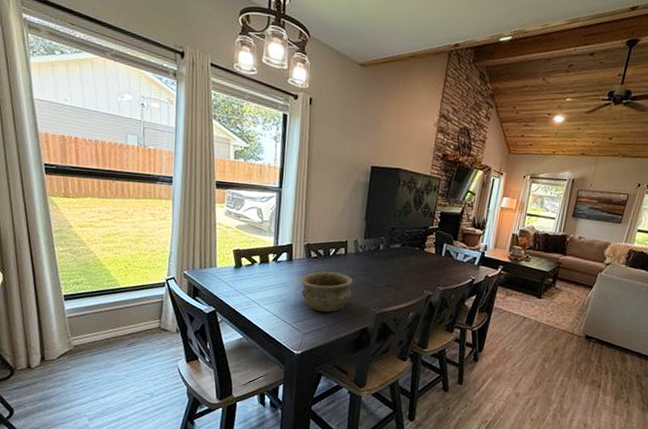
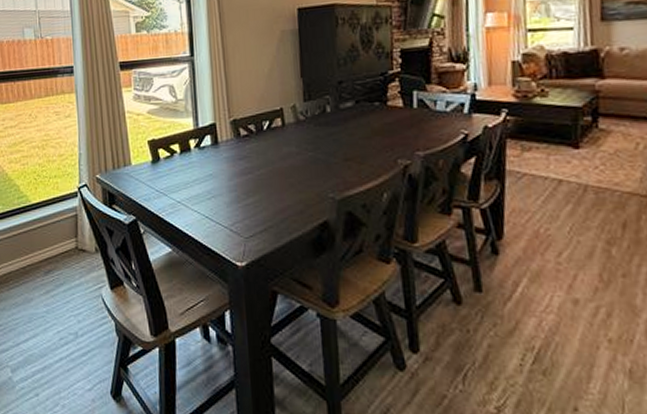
bowl: present [301,271,353,313] -> none [232,151,299,207]

